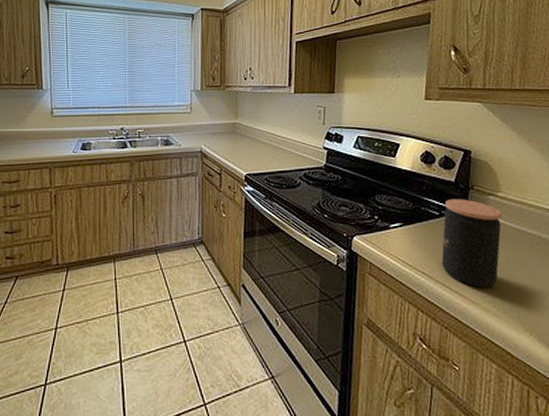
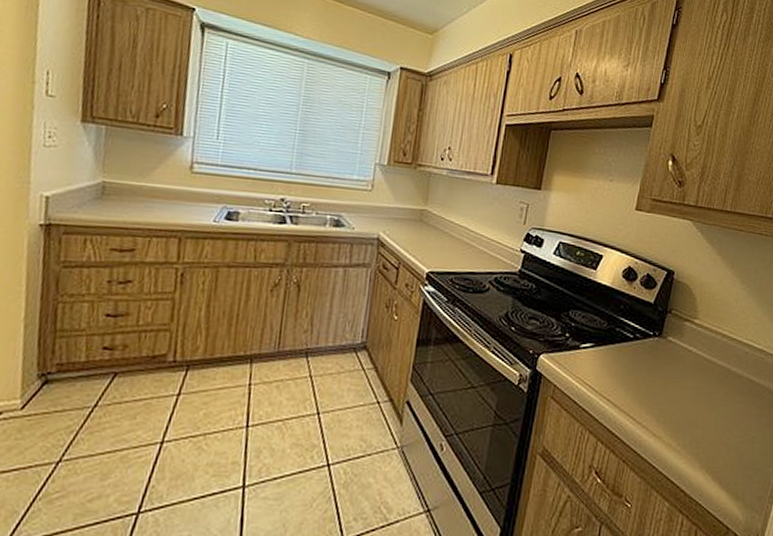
coffee jar: present [441,199,502,288] -> none [628,321,695,420]

